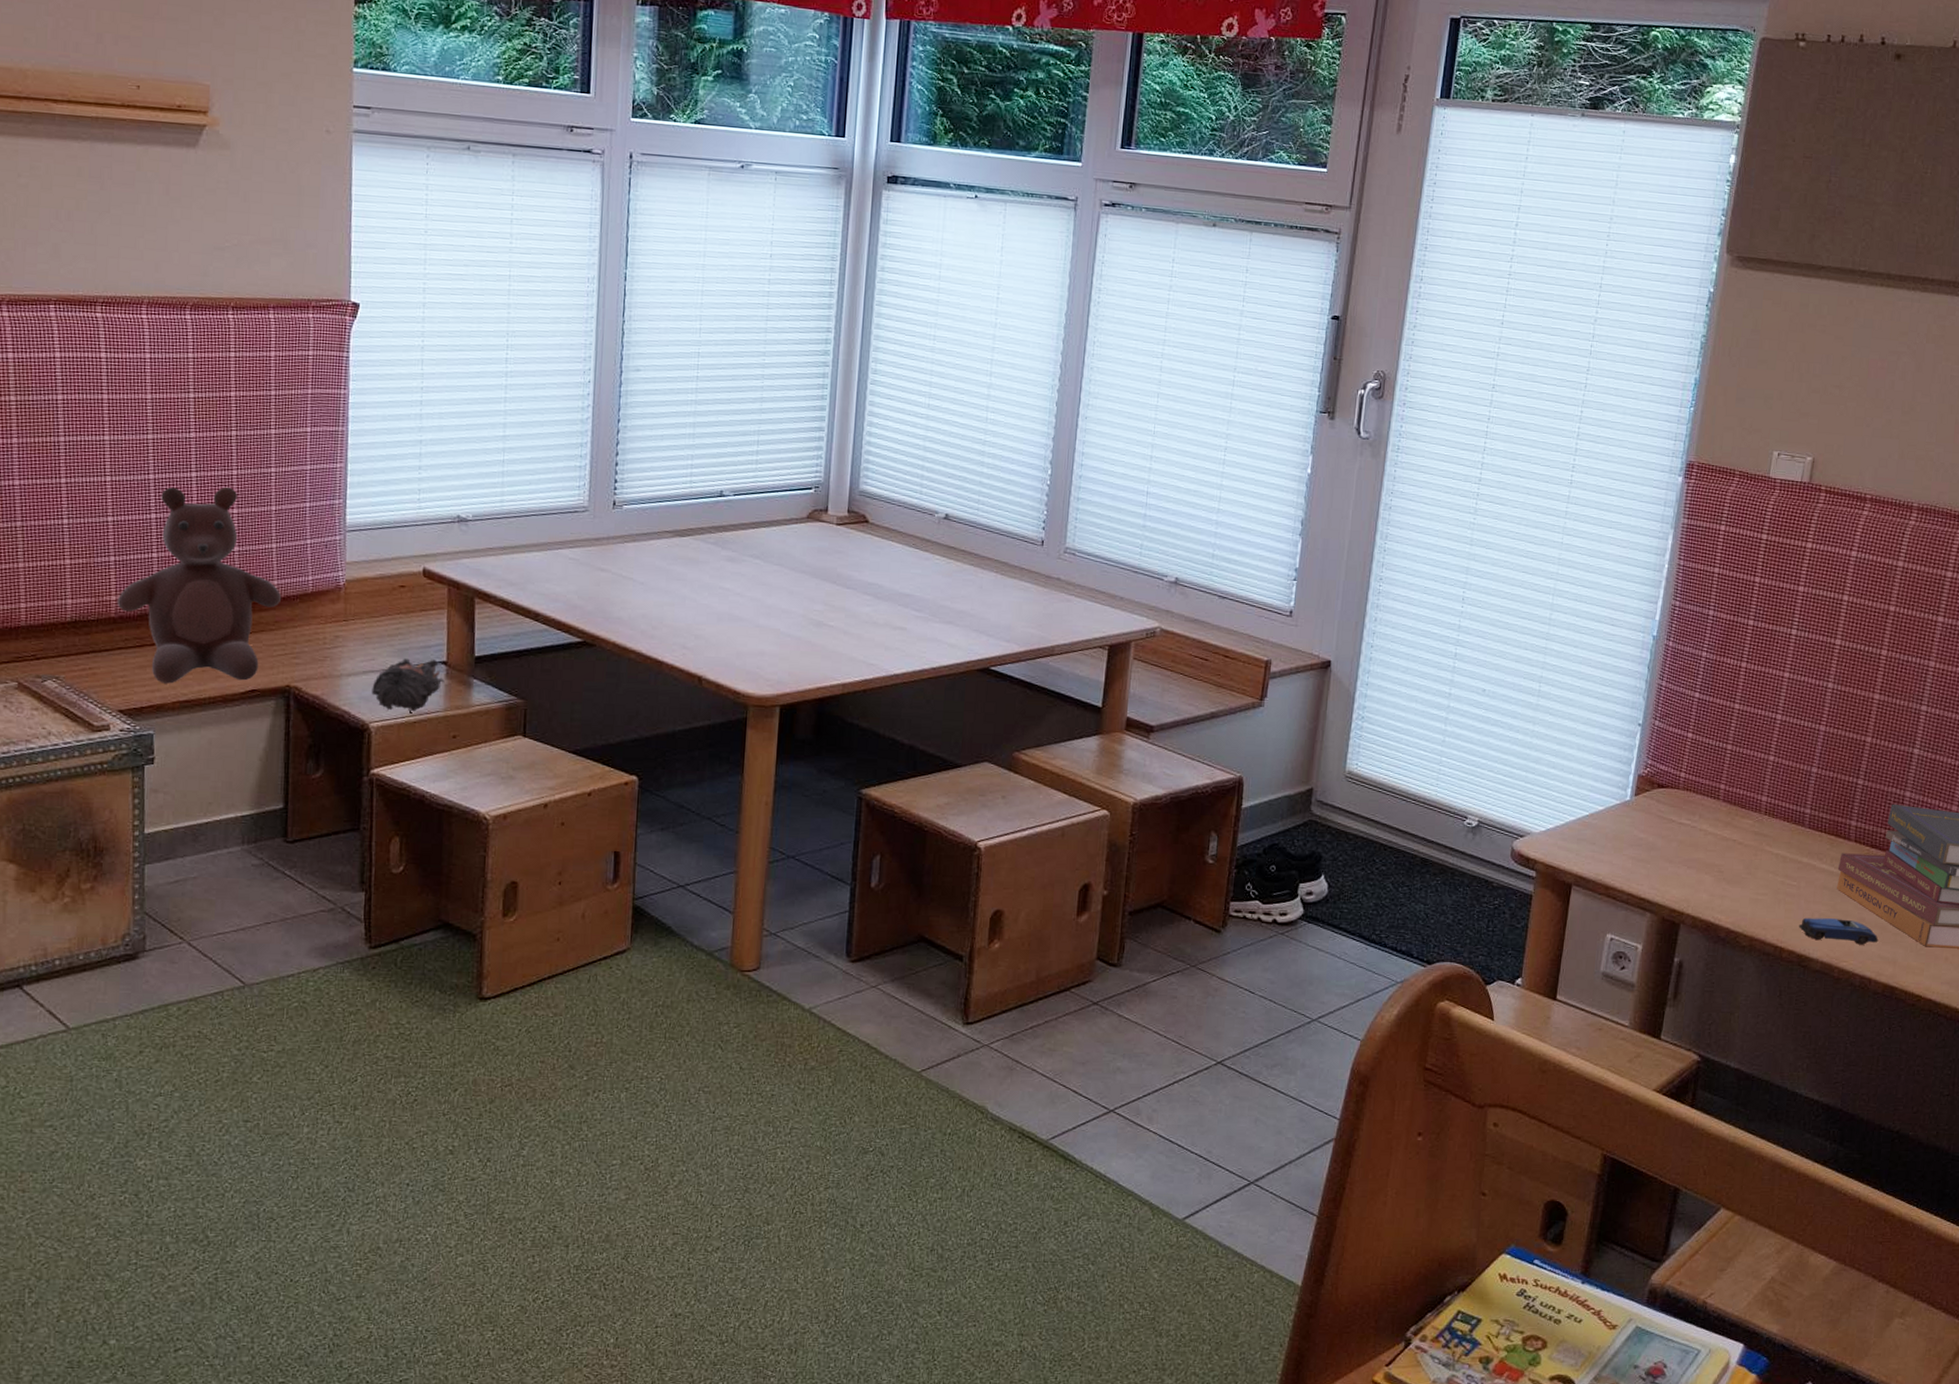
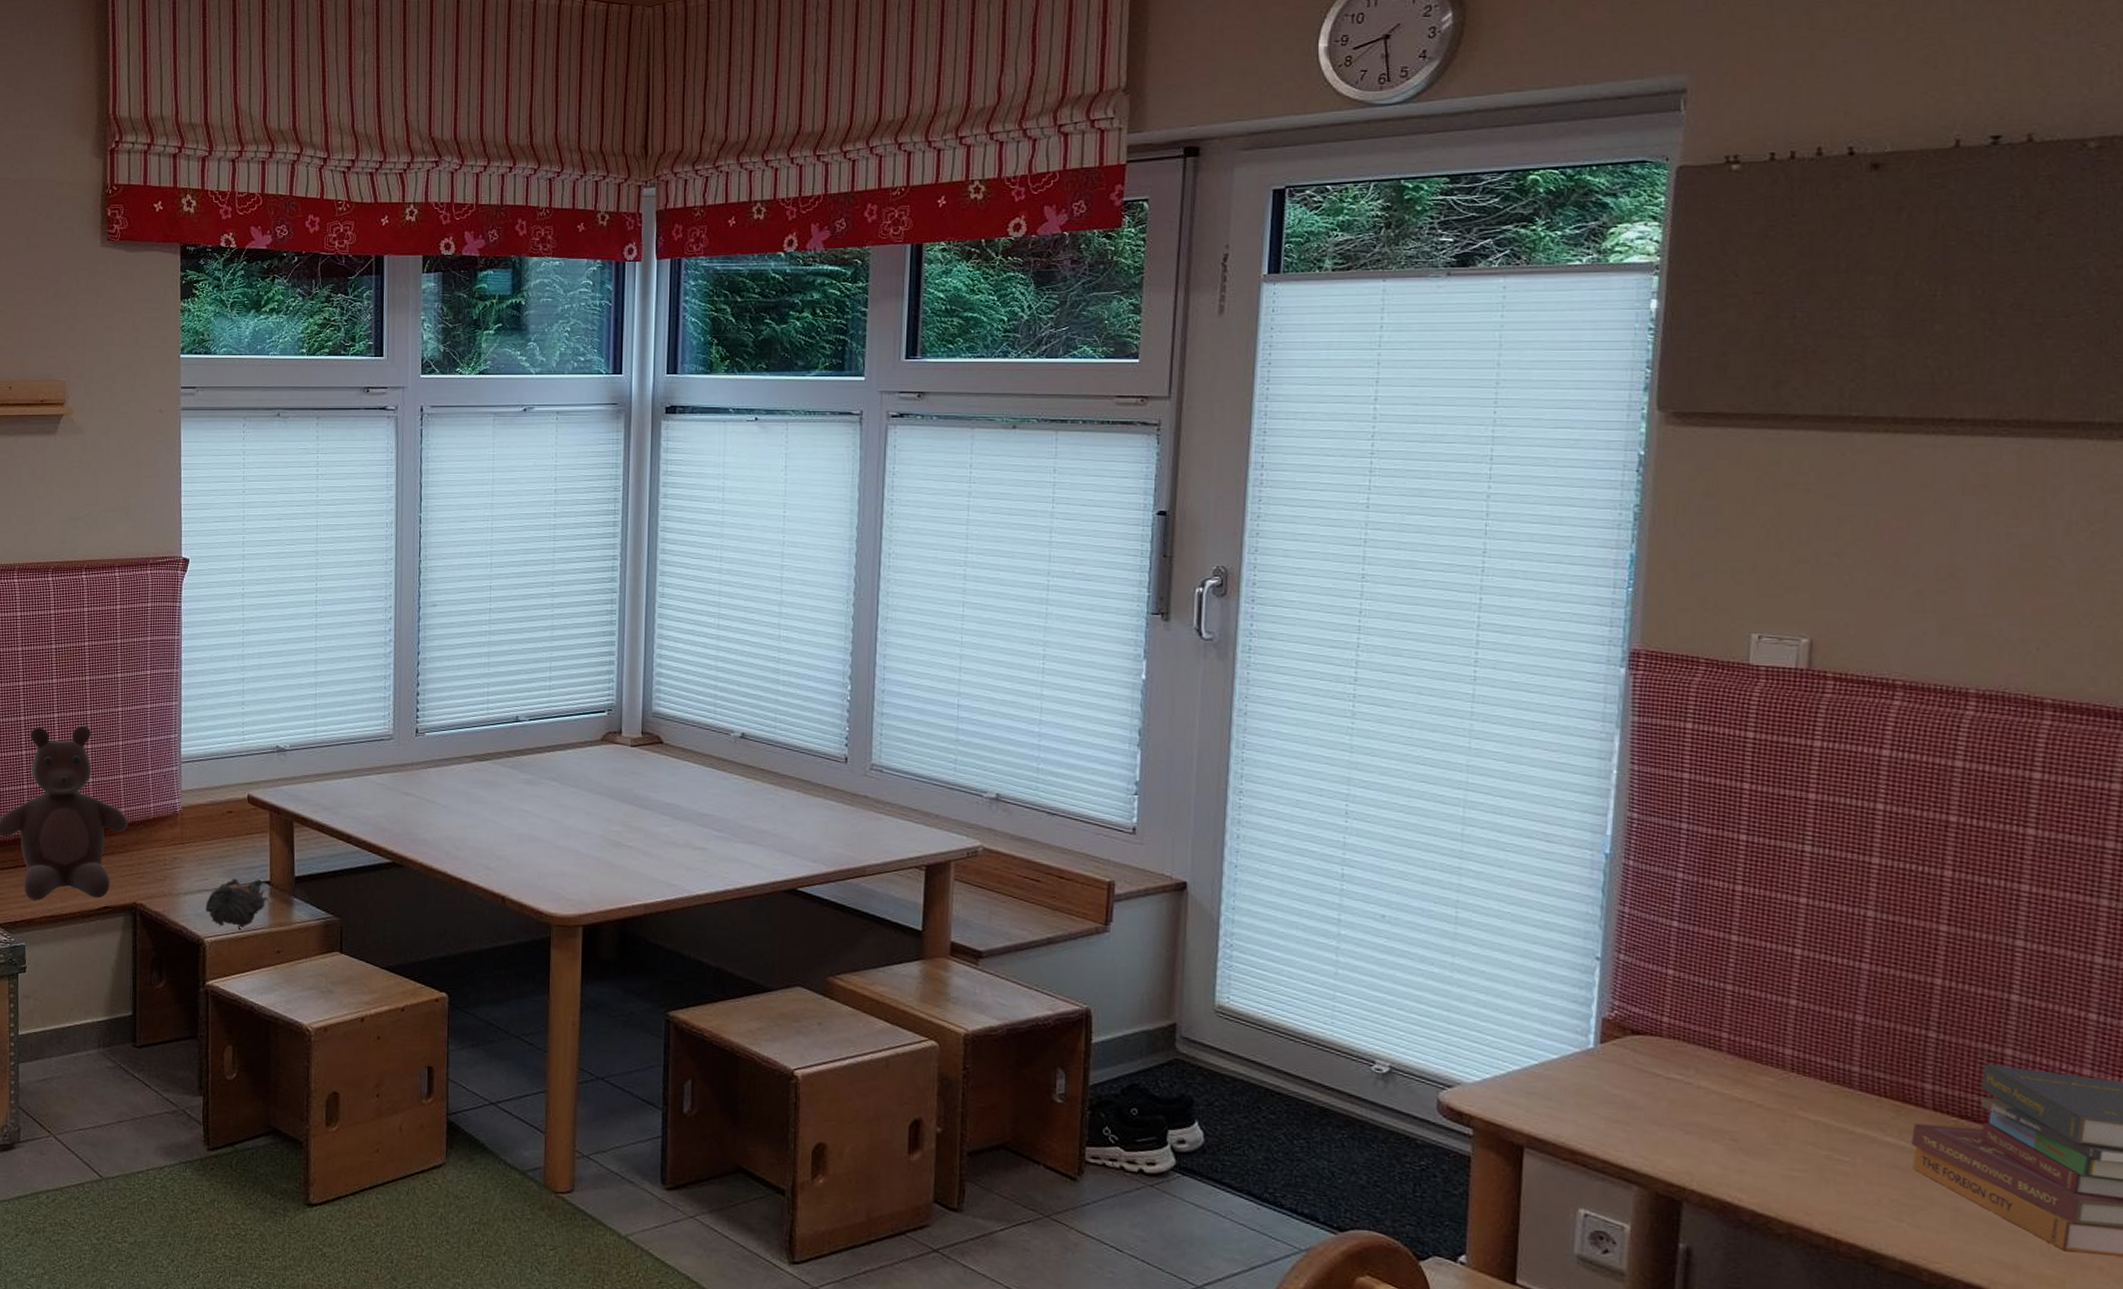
toy car: present [1798,917,1879,945] -> none [1859,1203,1987,1243]

